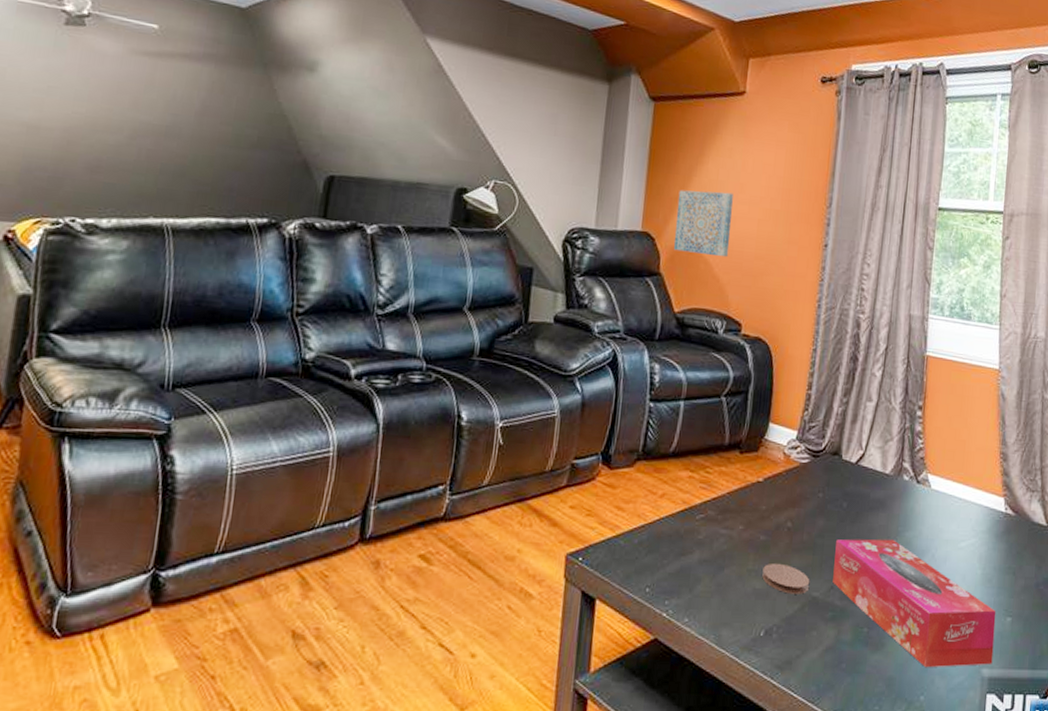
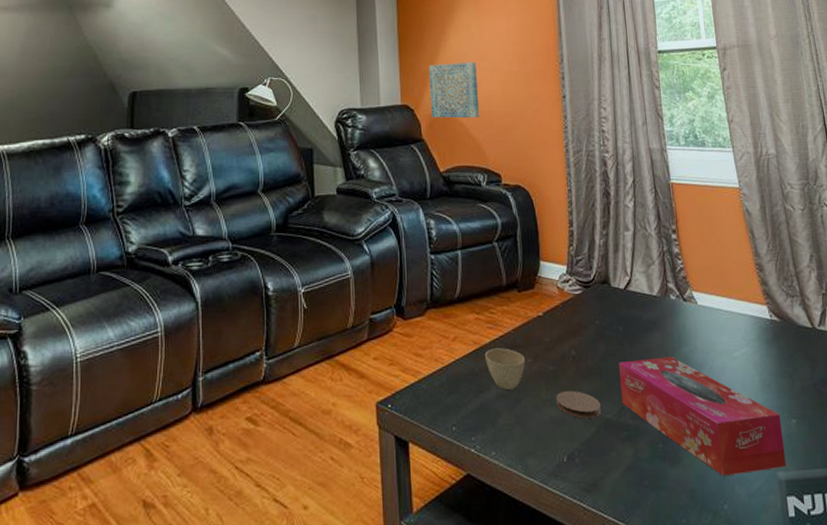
cup: none [693,510,736,556] -> present [485,348,525,390]

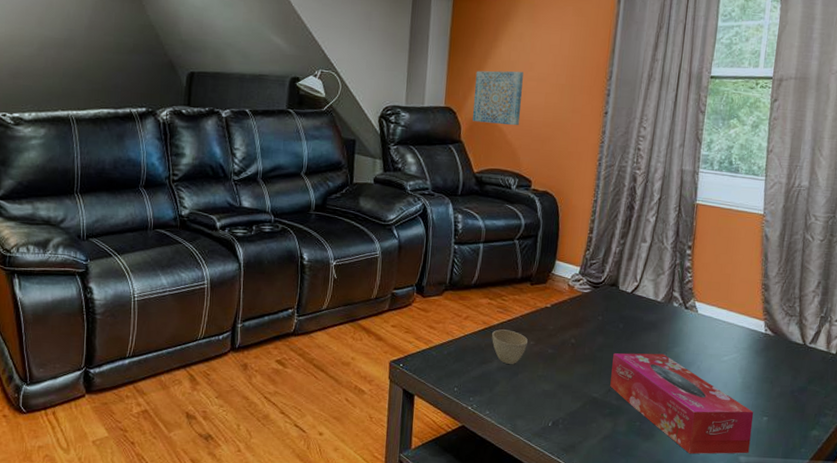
coaster: present [556,391,602,419] -> none [550,371,591,395]

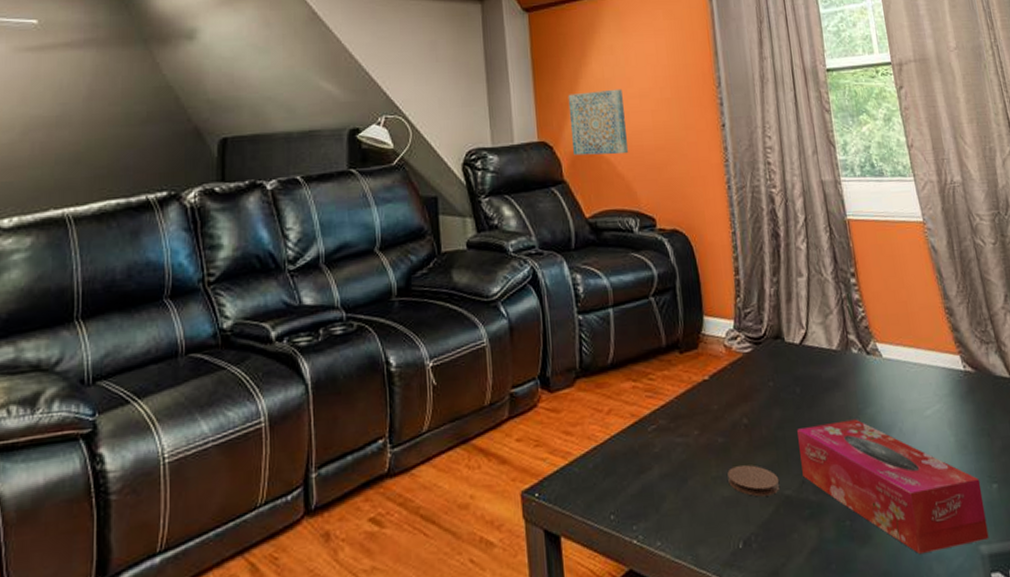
cup: present [492,329,528,364] -> none [645,419,691,468]
coaster: none [550,371,591,395] -> present [727,465,780,497]

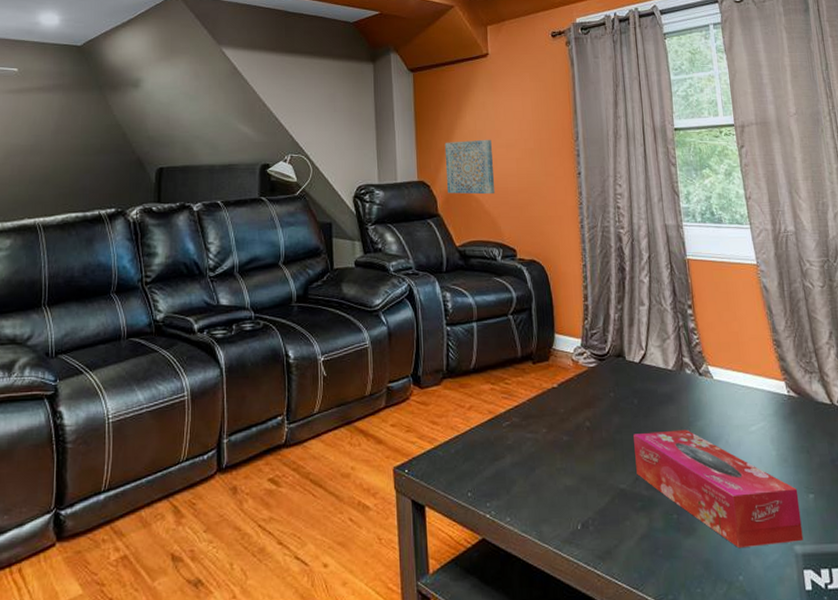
coaster: present [727,465,780,497] -> none [570,461,616,488]

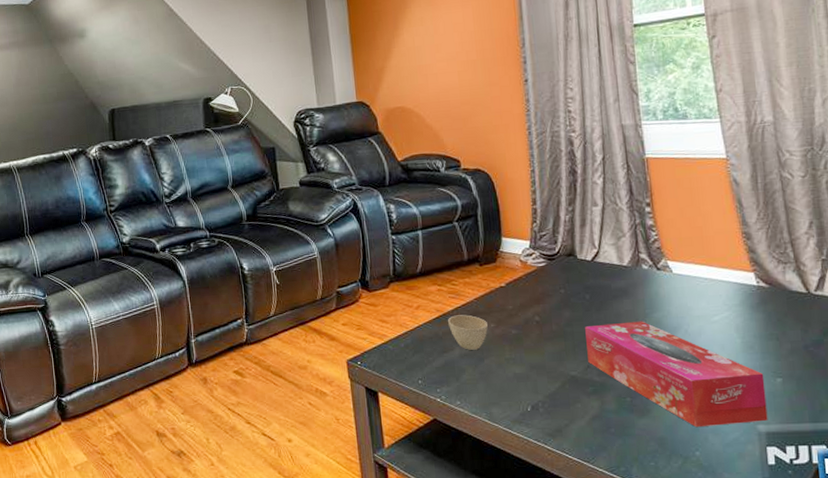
wall art: present [444,139,496,195] -> none [382,54,437,112]
cup: none [500,418,540,458] -> present [448,315,488,350]

